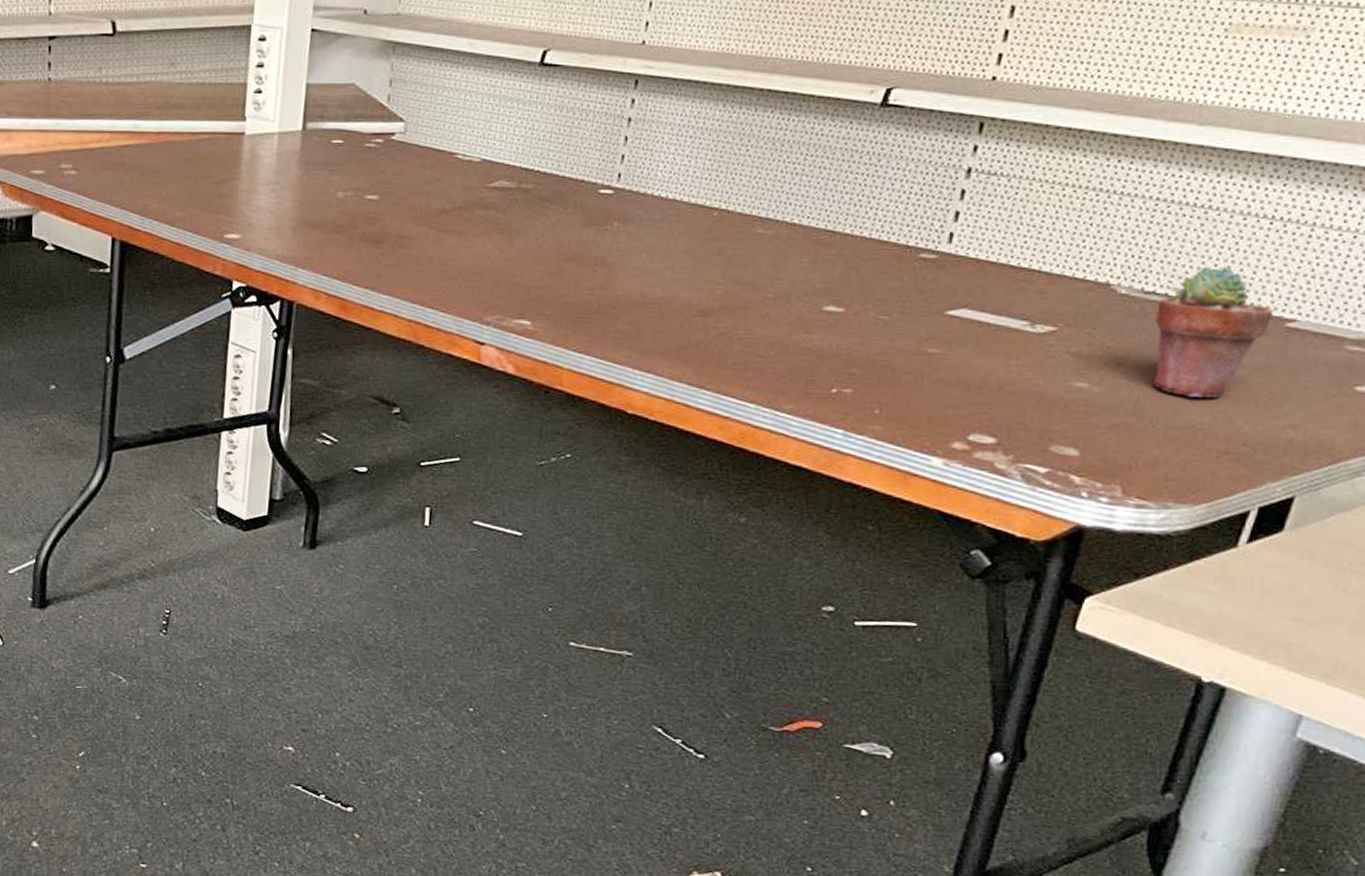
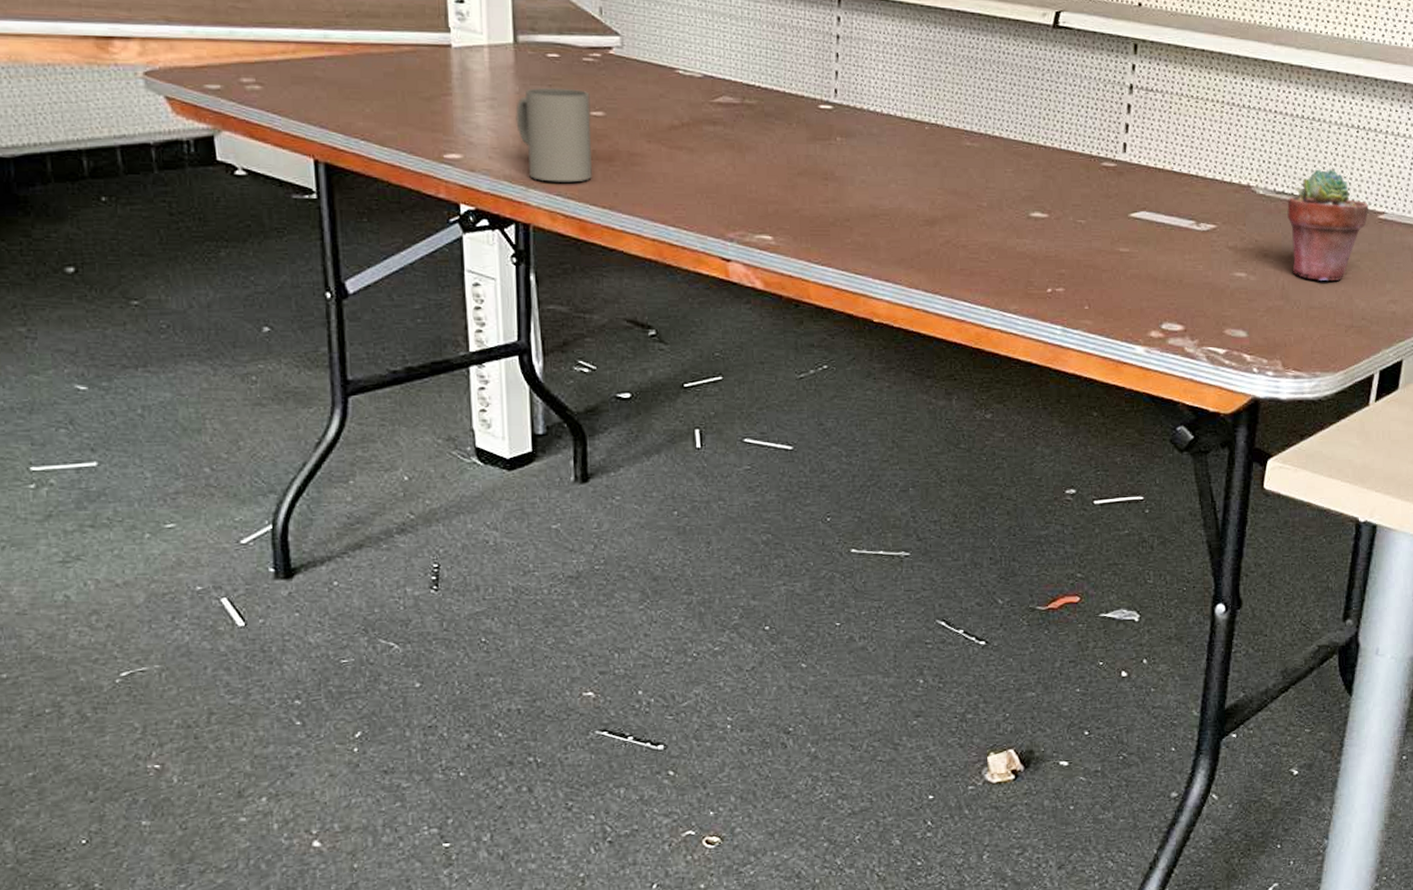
mug: none [294,173,368,263] -> present [516,88,592,182]

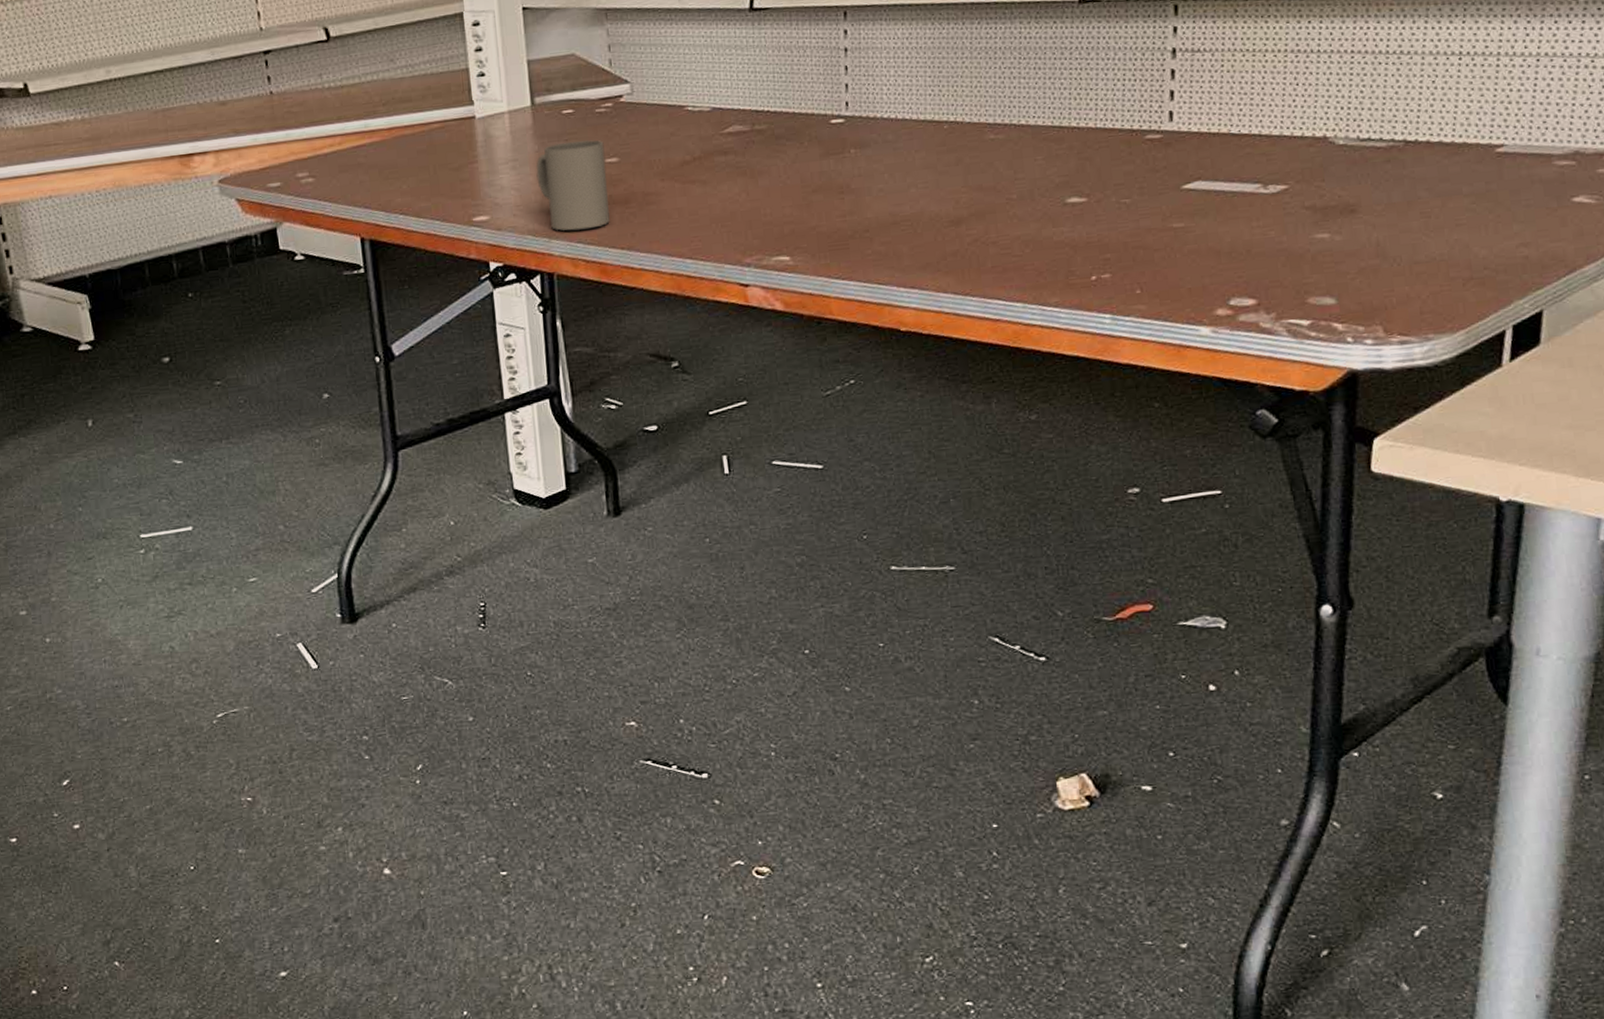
potted succulent: present [1287,169,1368,282] -> none [1375,105,1482,233]

